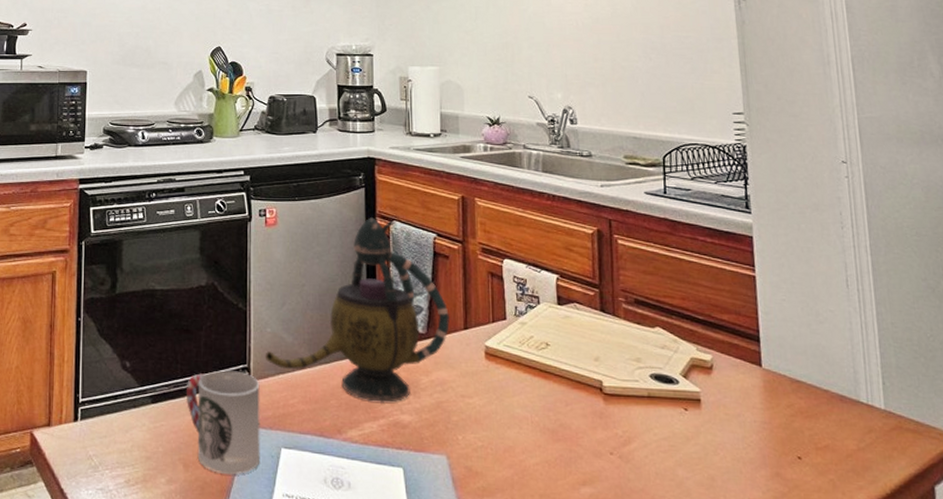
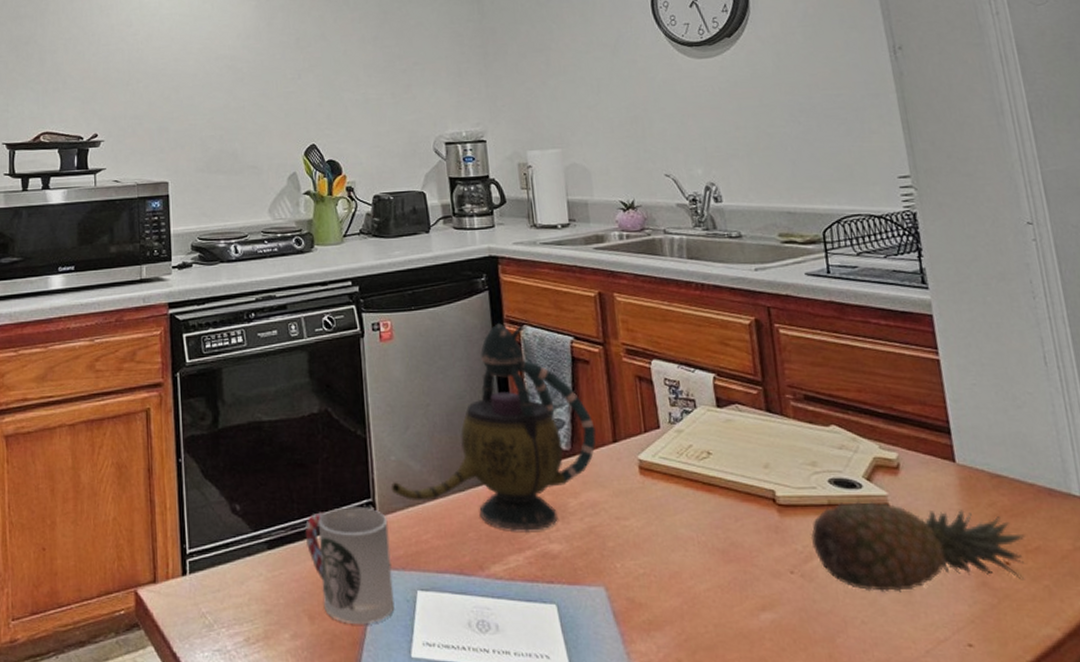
fruit: none [630,395,817,477] -> present [810,500,1026,593]

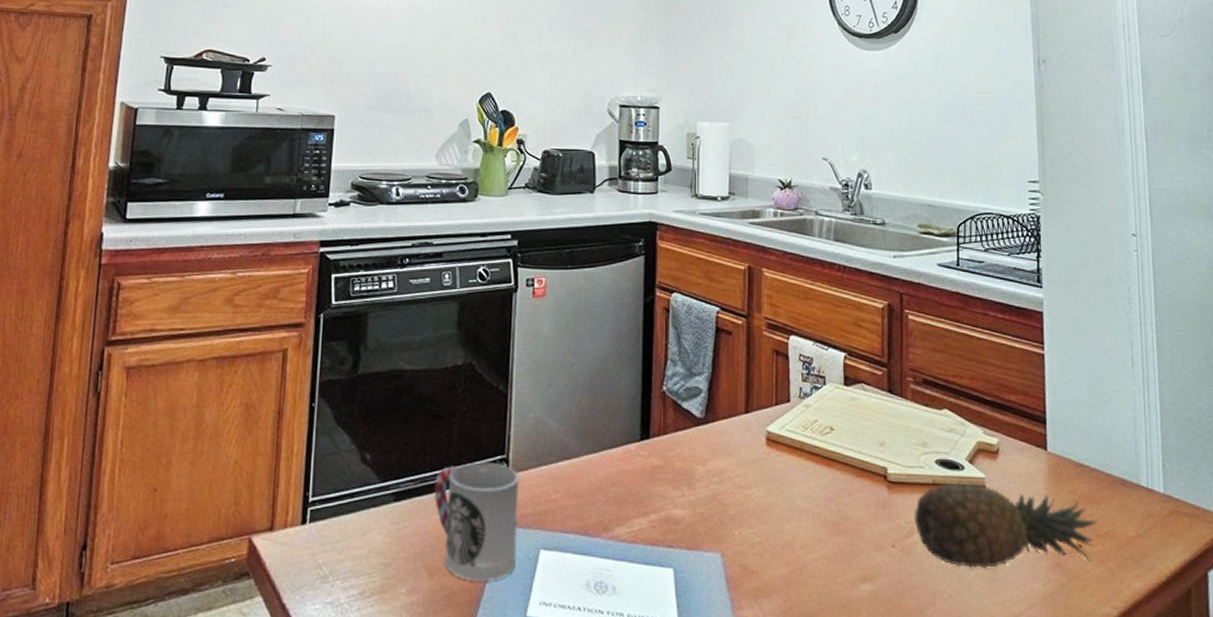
teapot: present [390,322,596,531] -> none [526,287,730,495]

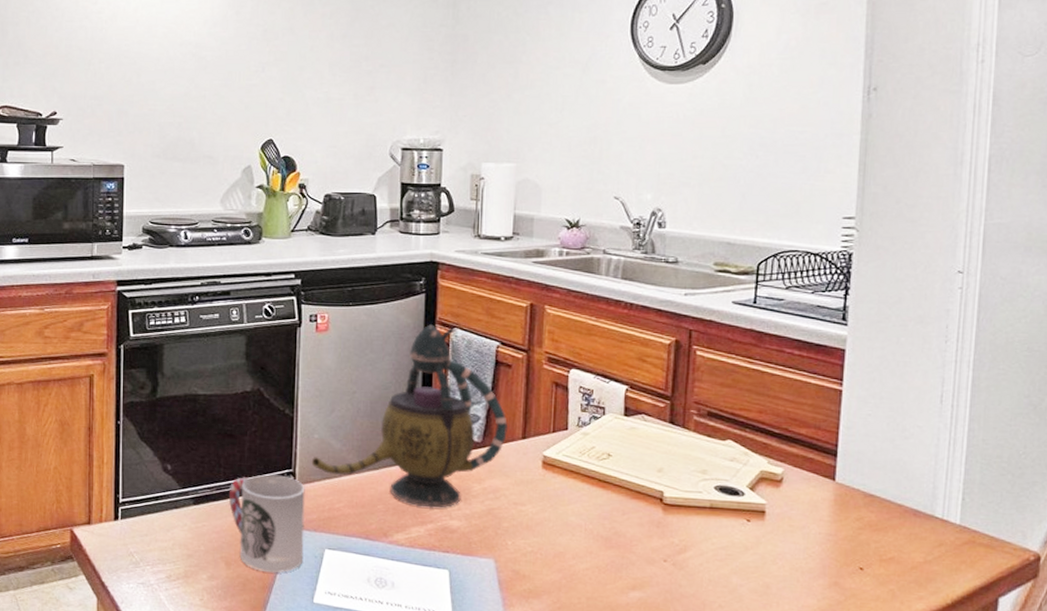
teapot: none [526,287,730,495] -> present [311,323,508,508]
fruit: present [913,481,1098,569] -> none [688,506,883,585]

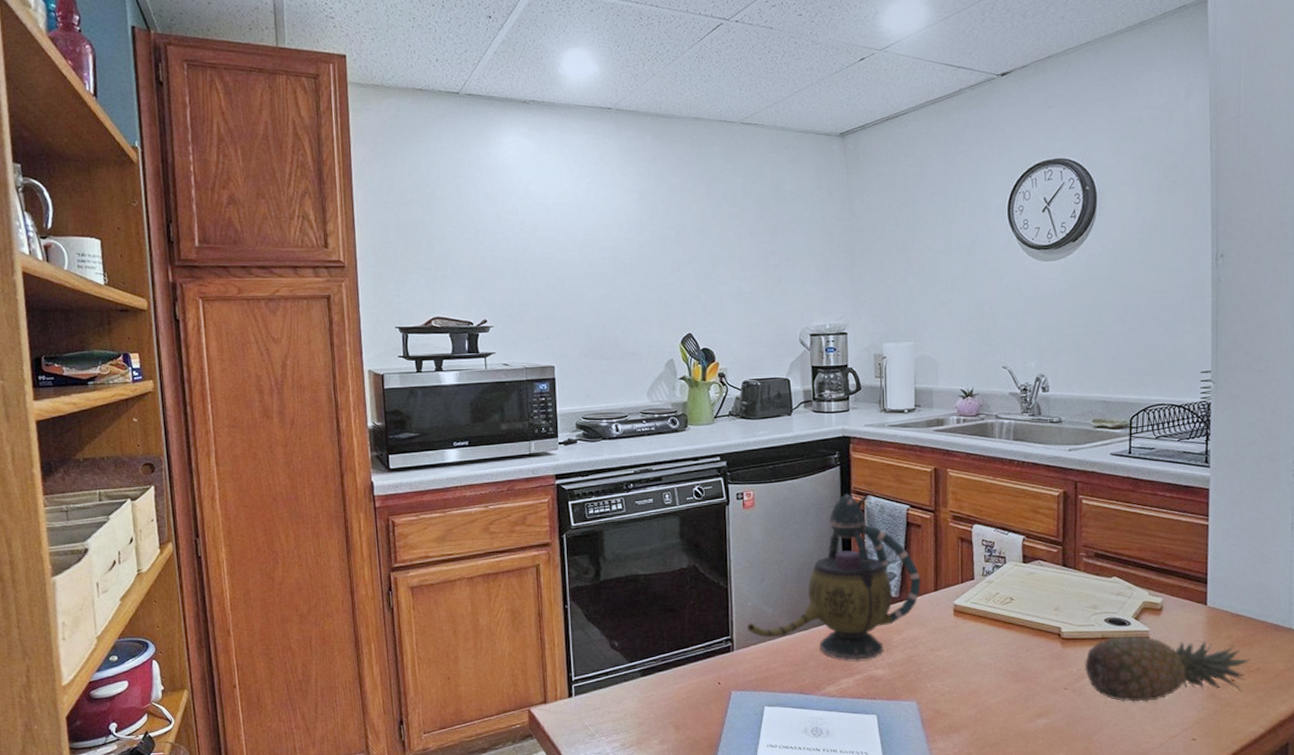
cup: present [228,474,305,573] -> none [673,642,745,732]
fruit: none [688,506,883,585] -> present [1084,635,1250,703]

